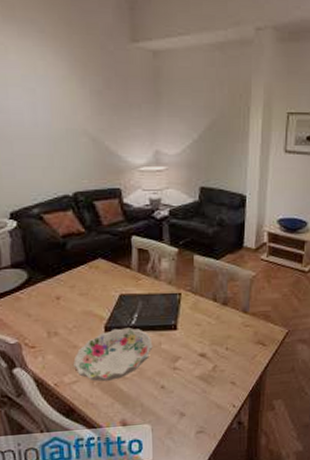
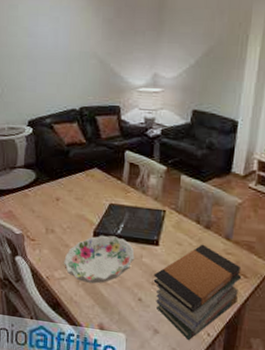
book stack: none [174,321,261,416] -> present [153,244,242,341]

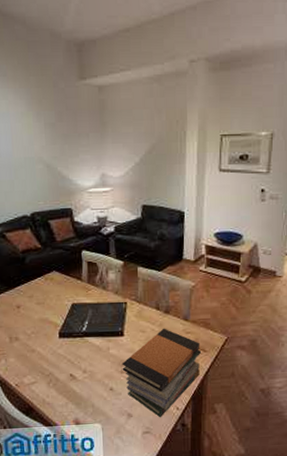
decorative bowl: present [64,235,135,284] -> none [32,334,102,383]

